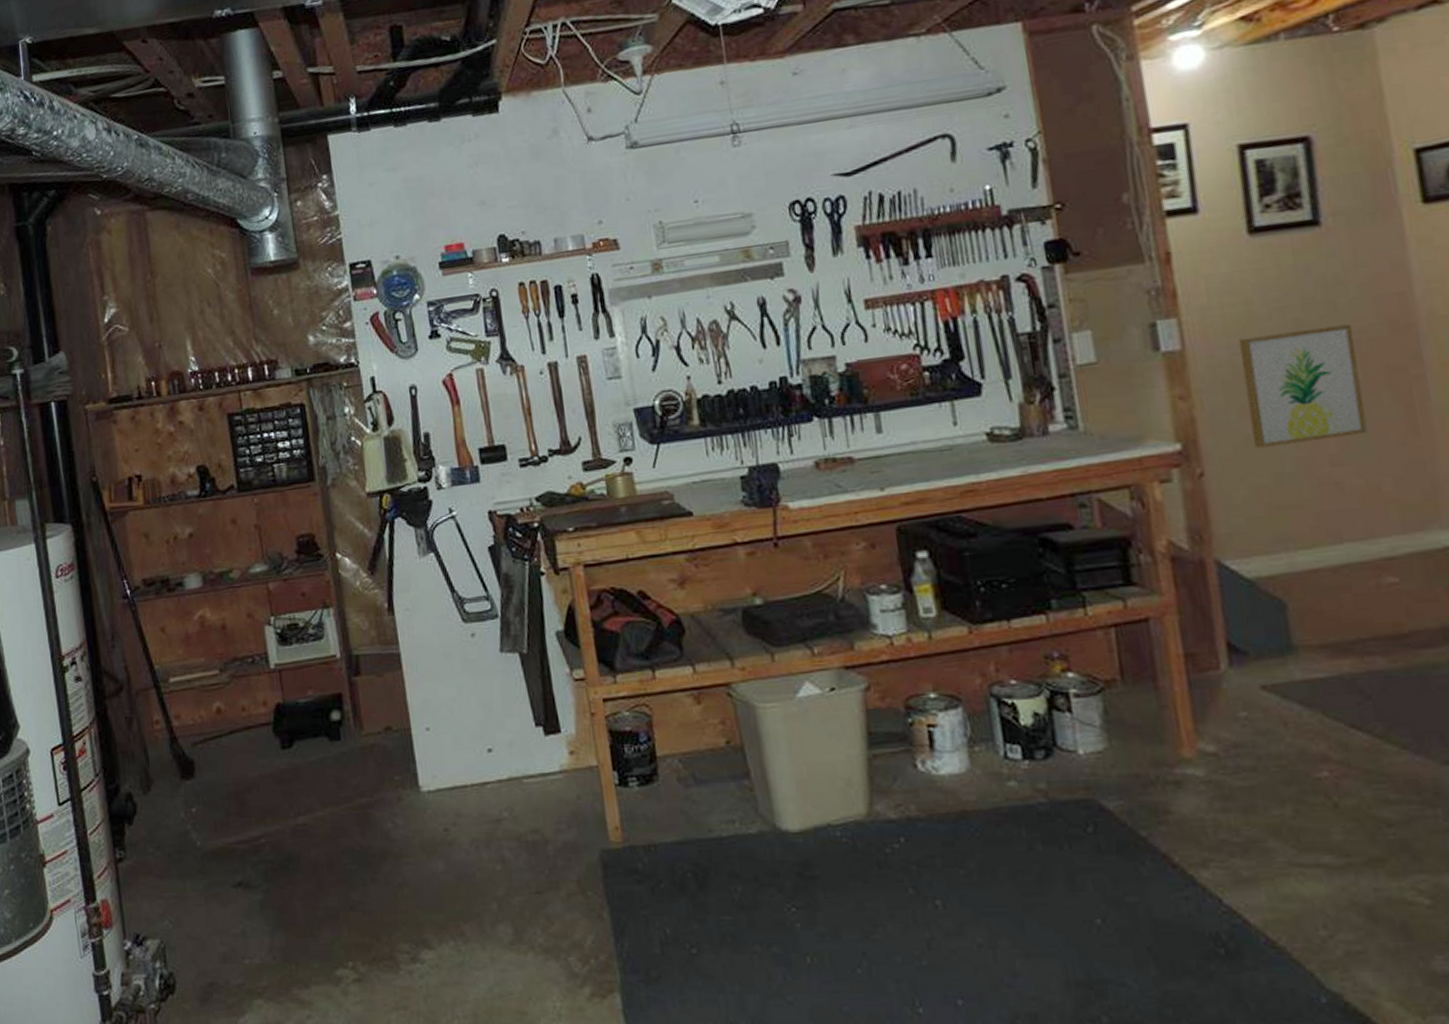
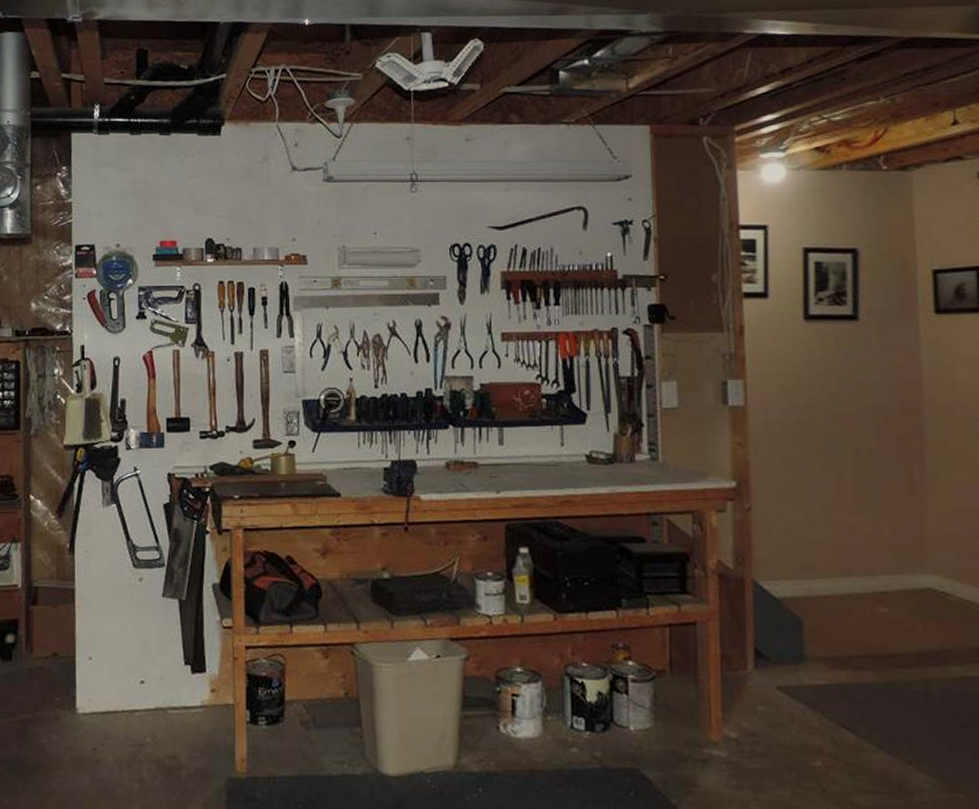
wall art: present [1239,324,1368,449] -> none [788,401,877,493]

